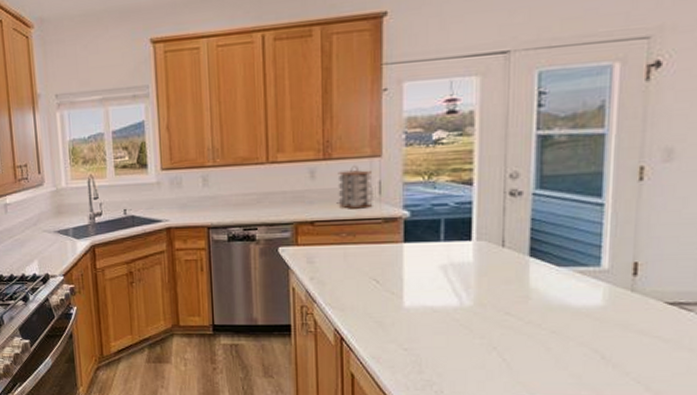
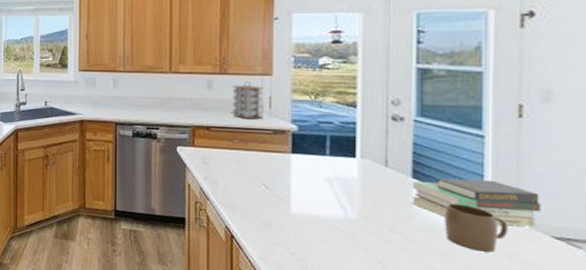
books: none [529,250,657,296] -> present [413,178,541,227]
mug: none [560,278,623,325] -> present [444,203,508,253]

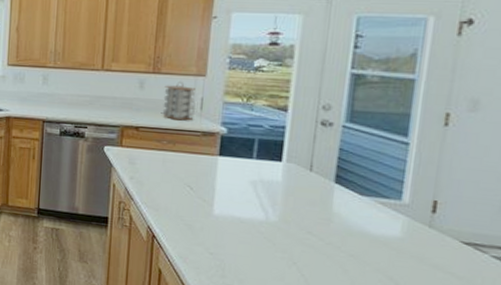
books: present [413,178,541,227] -> none [332,183,455,232]
mug: present [444,203,508,253] -> none [360,208,421,256]

